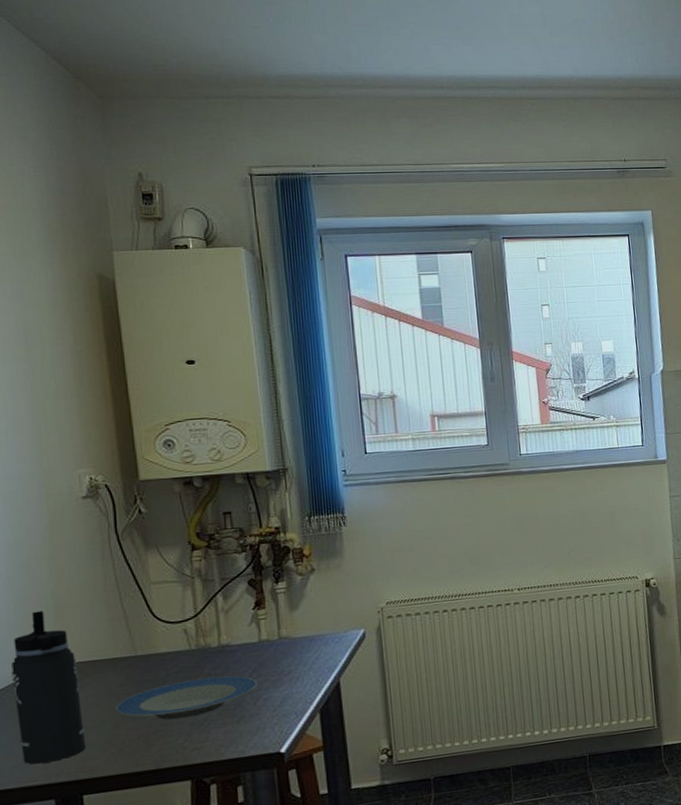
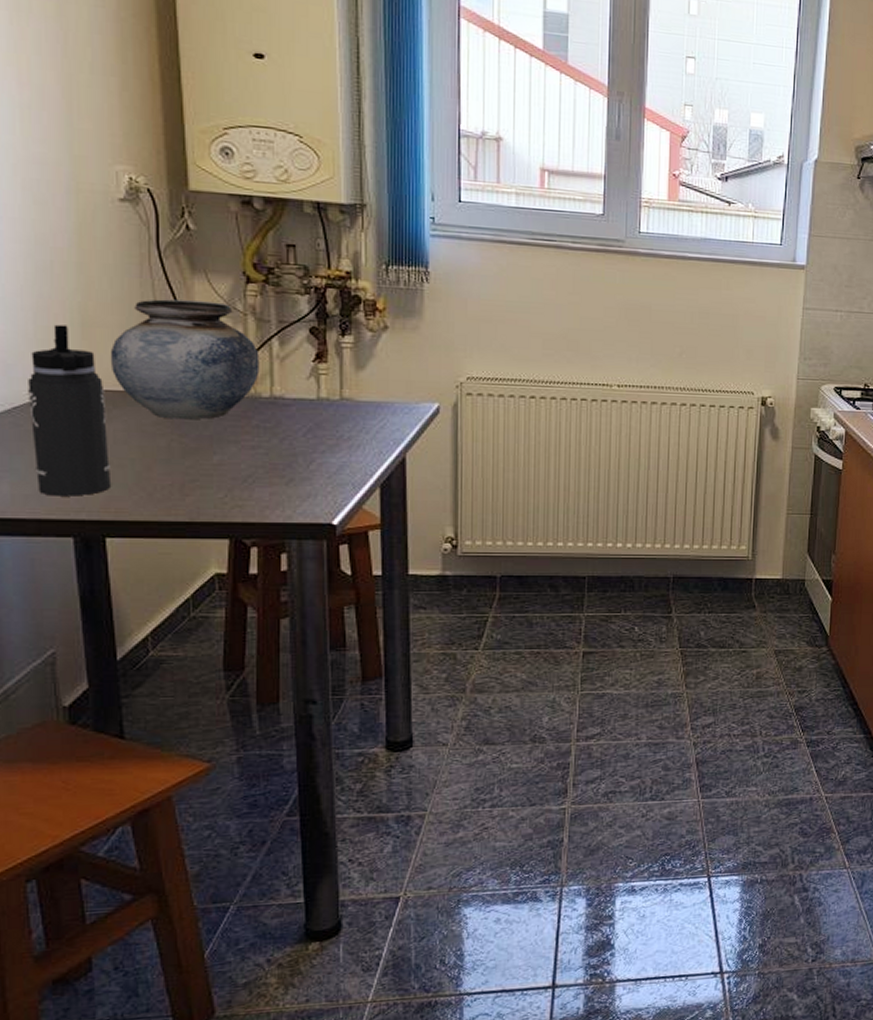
vase: none [80,570,208,680] -> present [110,299,260,420]
plate: present [116,675,258,720] -> none [148,429,313,471]

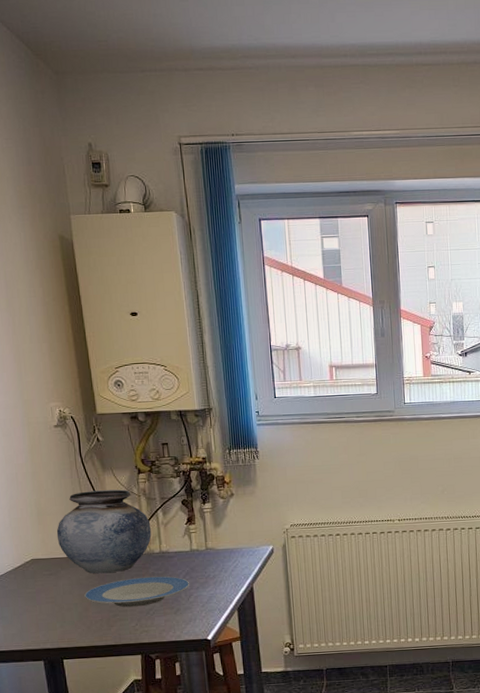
thermos bottle: present [28,324,110,496] -> none [8,516,64,634]
plate: none [148,429,313,471] -> present [84,576,190,608]

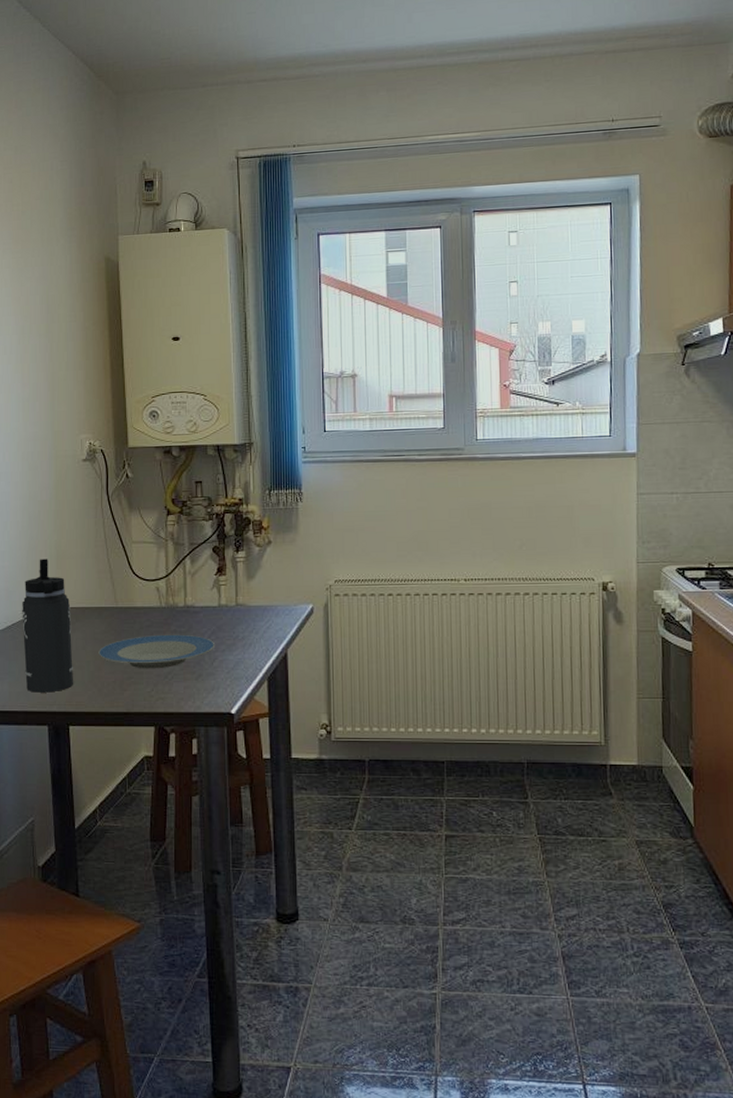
thermos bottle: none [8,516,64,634] -> present [22,558,73,693]
vase: present [56,489,152,574] -> none [74,532,177,628]

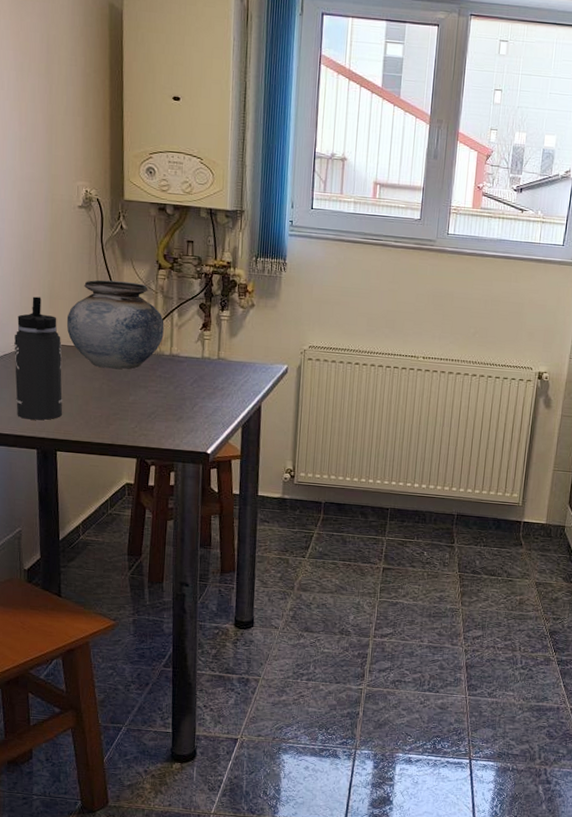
vase: none [74,532,177,628] -> present [66,280,164,370]
plate: present [98,634,216,669] -> none [87,377,197,409]

